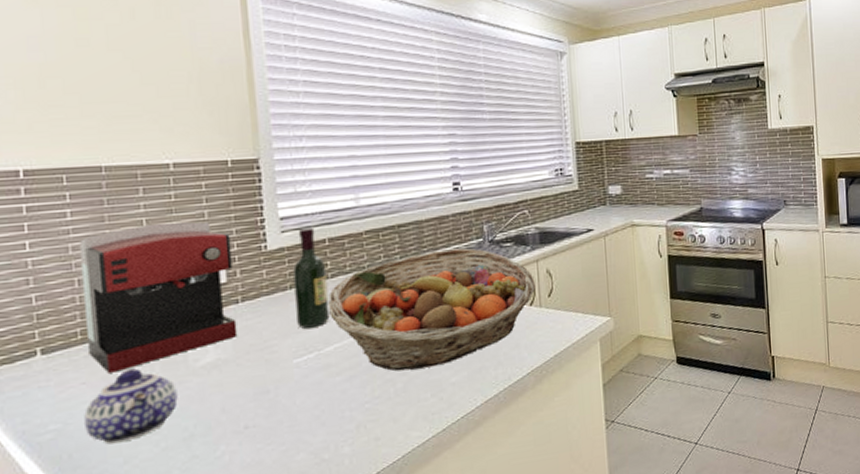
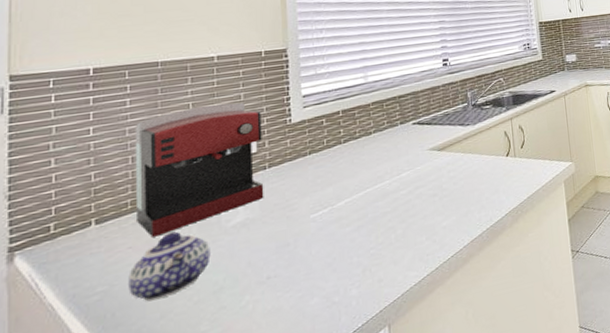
wine bottle: present [293,227,330,329] -> none [312,102,342,188]
fruit basket: present [328,248,537,371] -> none [341,112,511,220]

